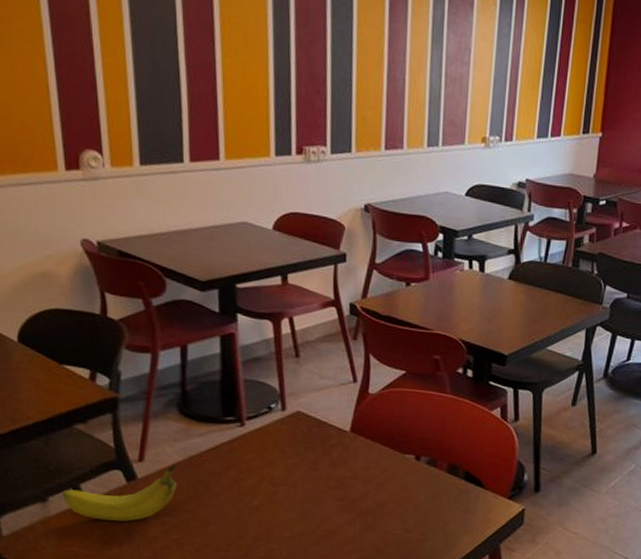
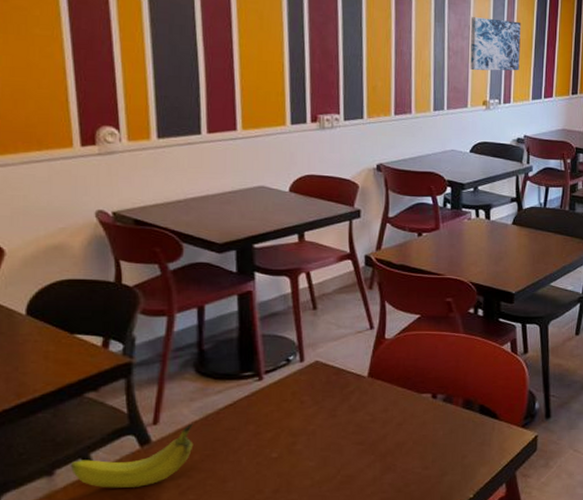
wall art: none [469,39,529,104] -> present [470,17,521,71]

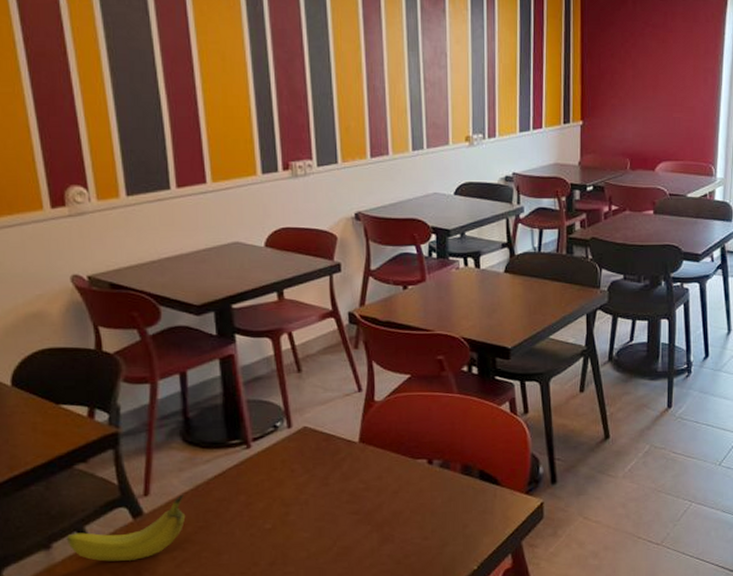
wall art: present [470,17,521,71] -> none [448,43,504,103]

